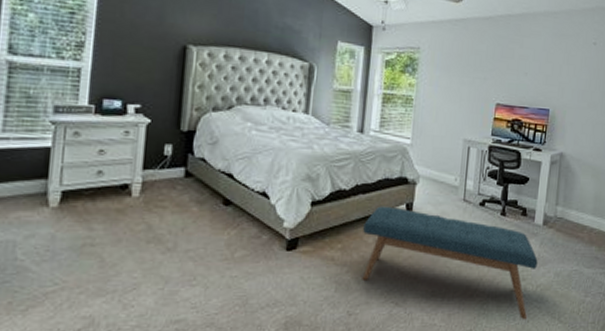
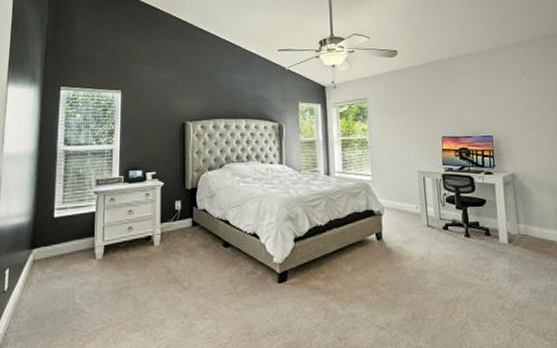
bench: present [362,206,538,320] -> none [341,237,512,339]

